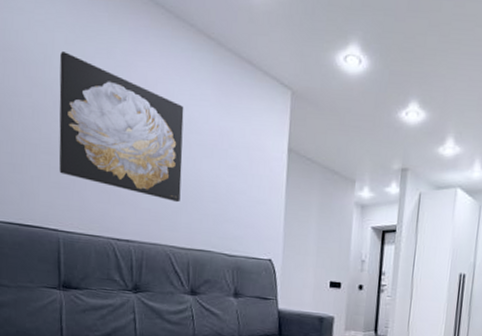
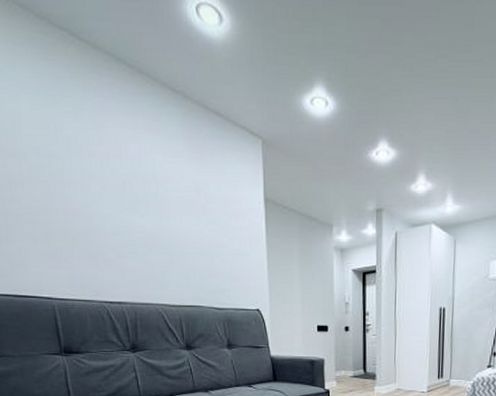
wall art: present [59,50,184,203] -> none [28,116,165,262]

